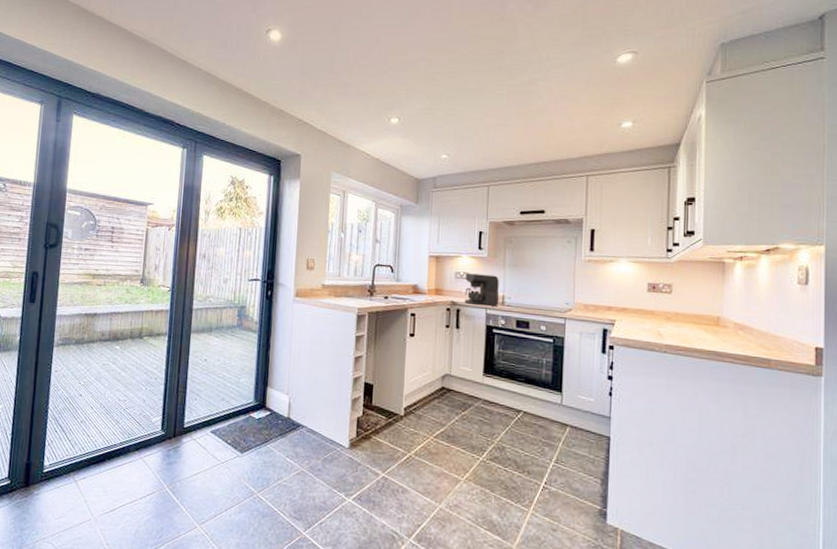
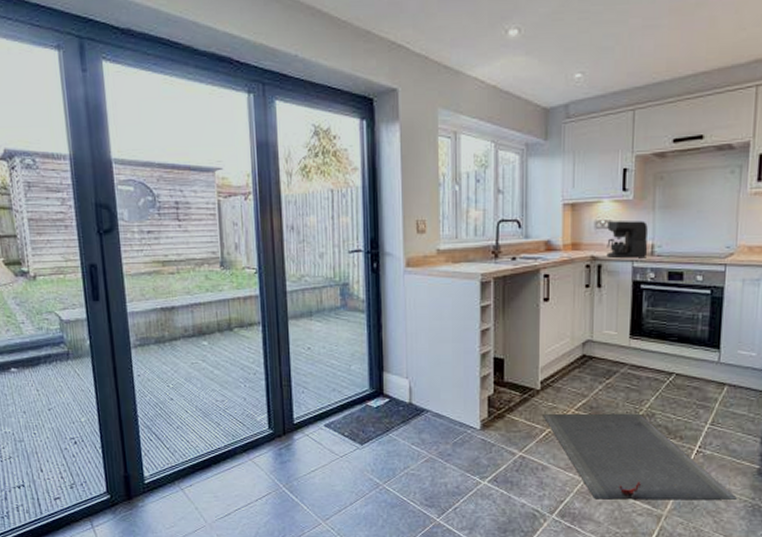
door mat: none [405,439,581,539] -> present [543,413,737,500]

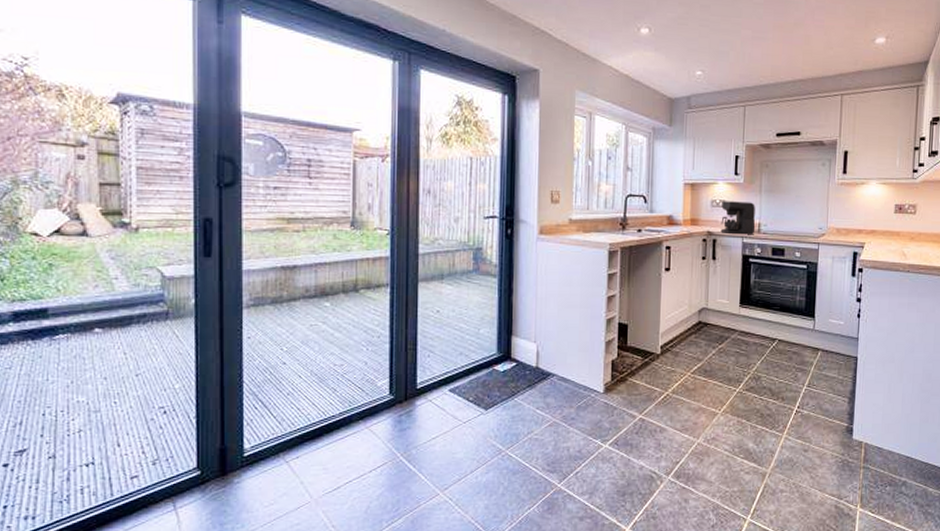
door mat: present [543,413,737,500] -> none [662,376,829,460]

